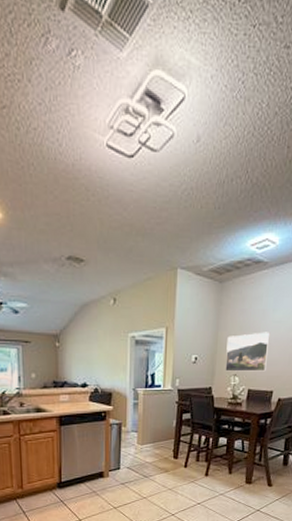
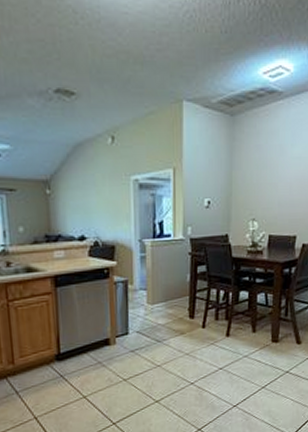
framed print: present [225,332,271,372] -> none [242,169,290,216]

